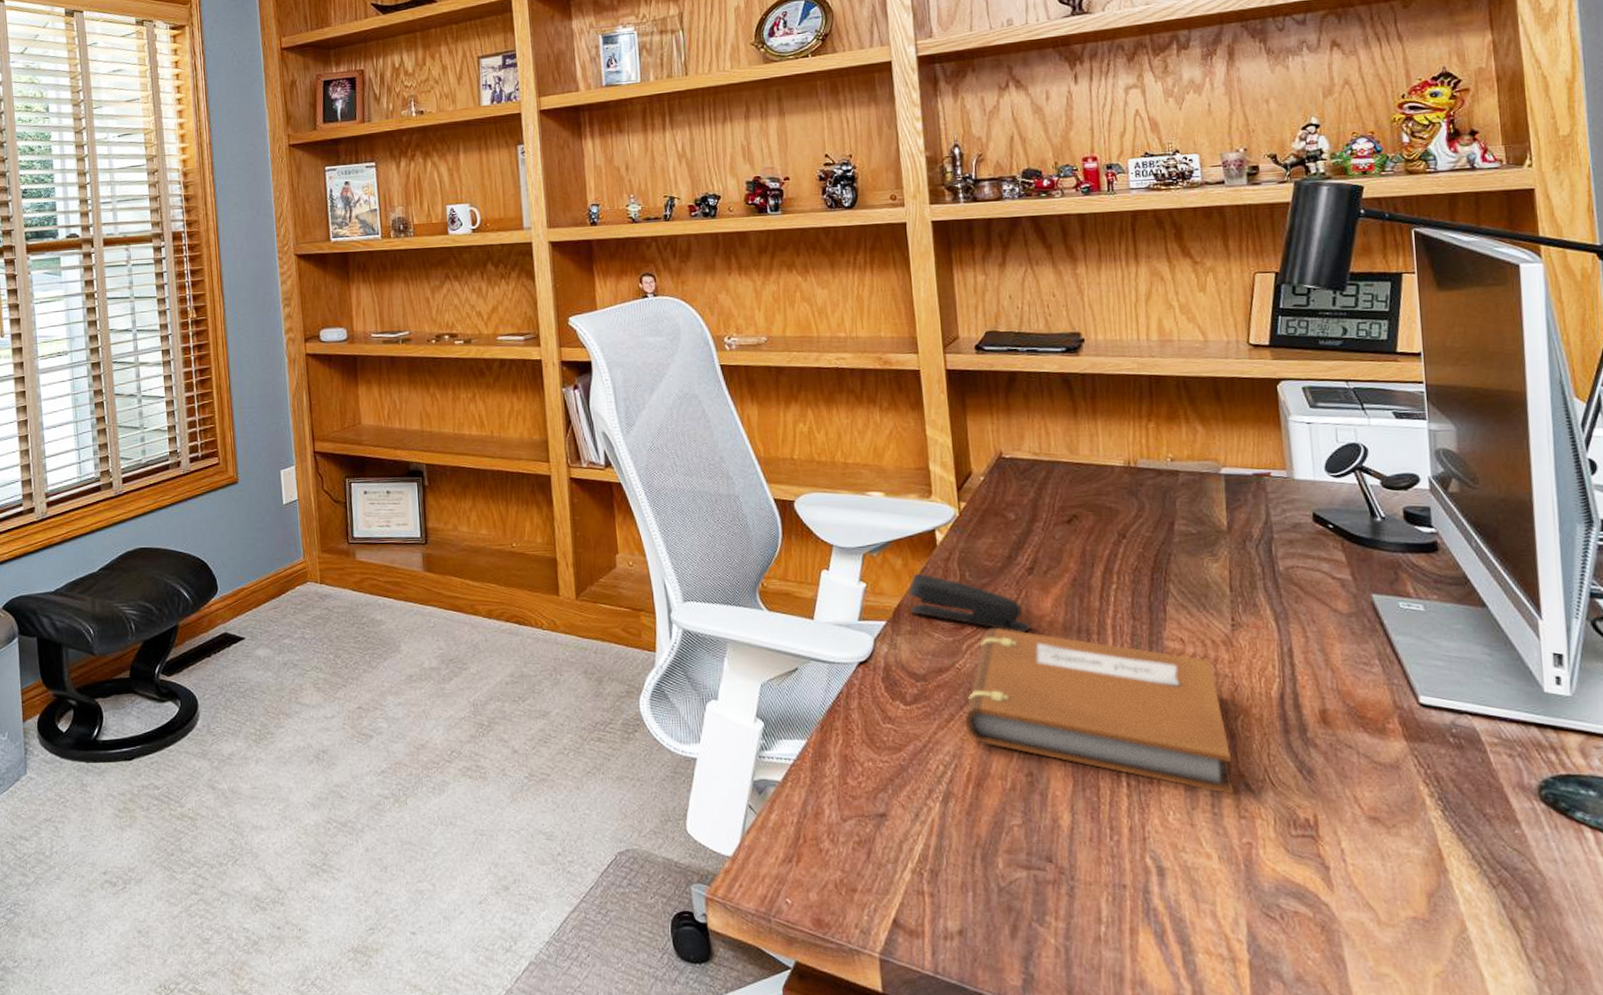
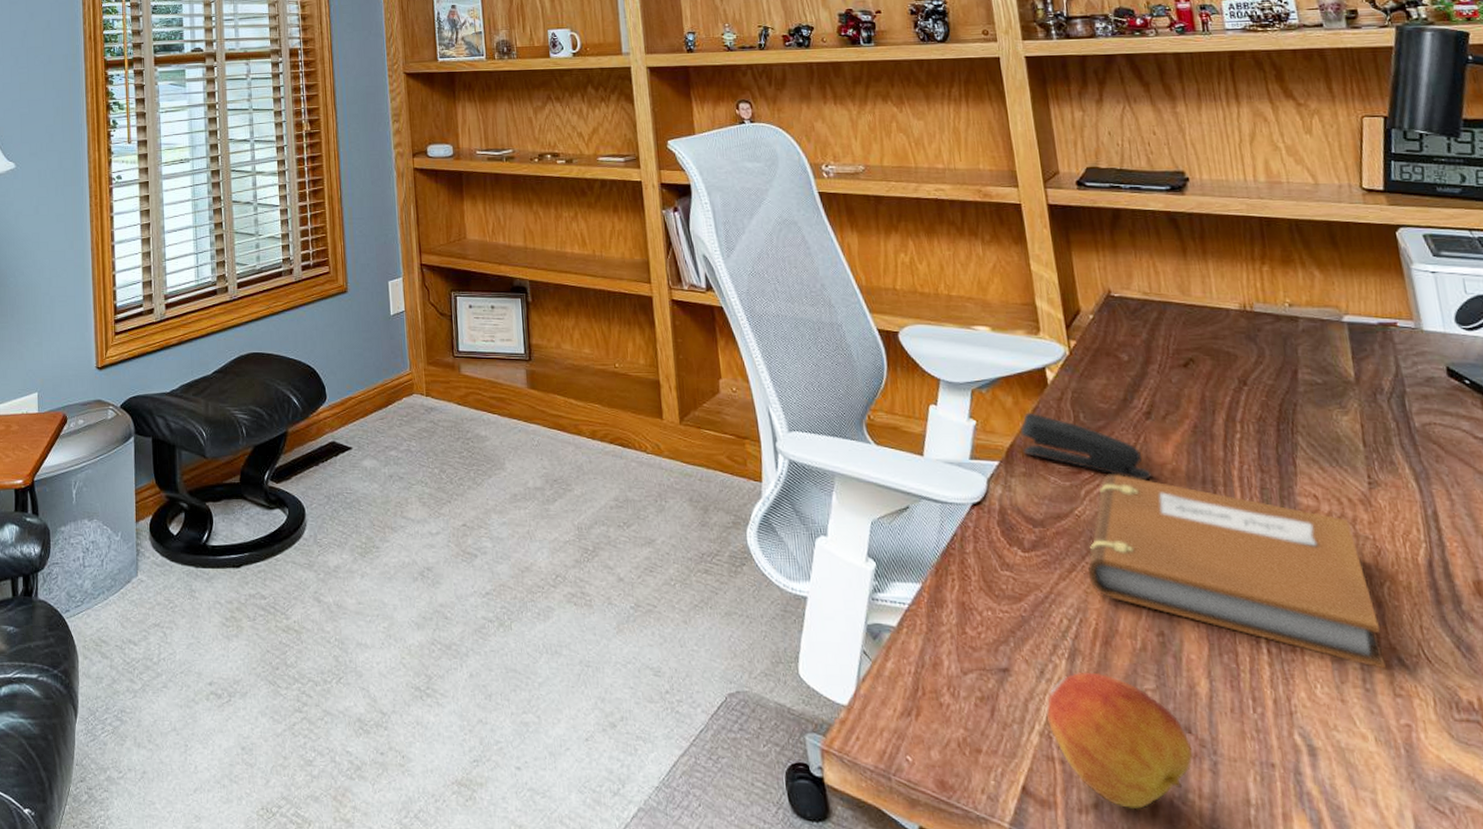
fruit: none [919,813,1053,933] -> present [1046,673,1194,809]

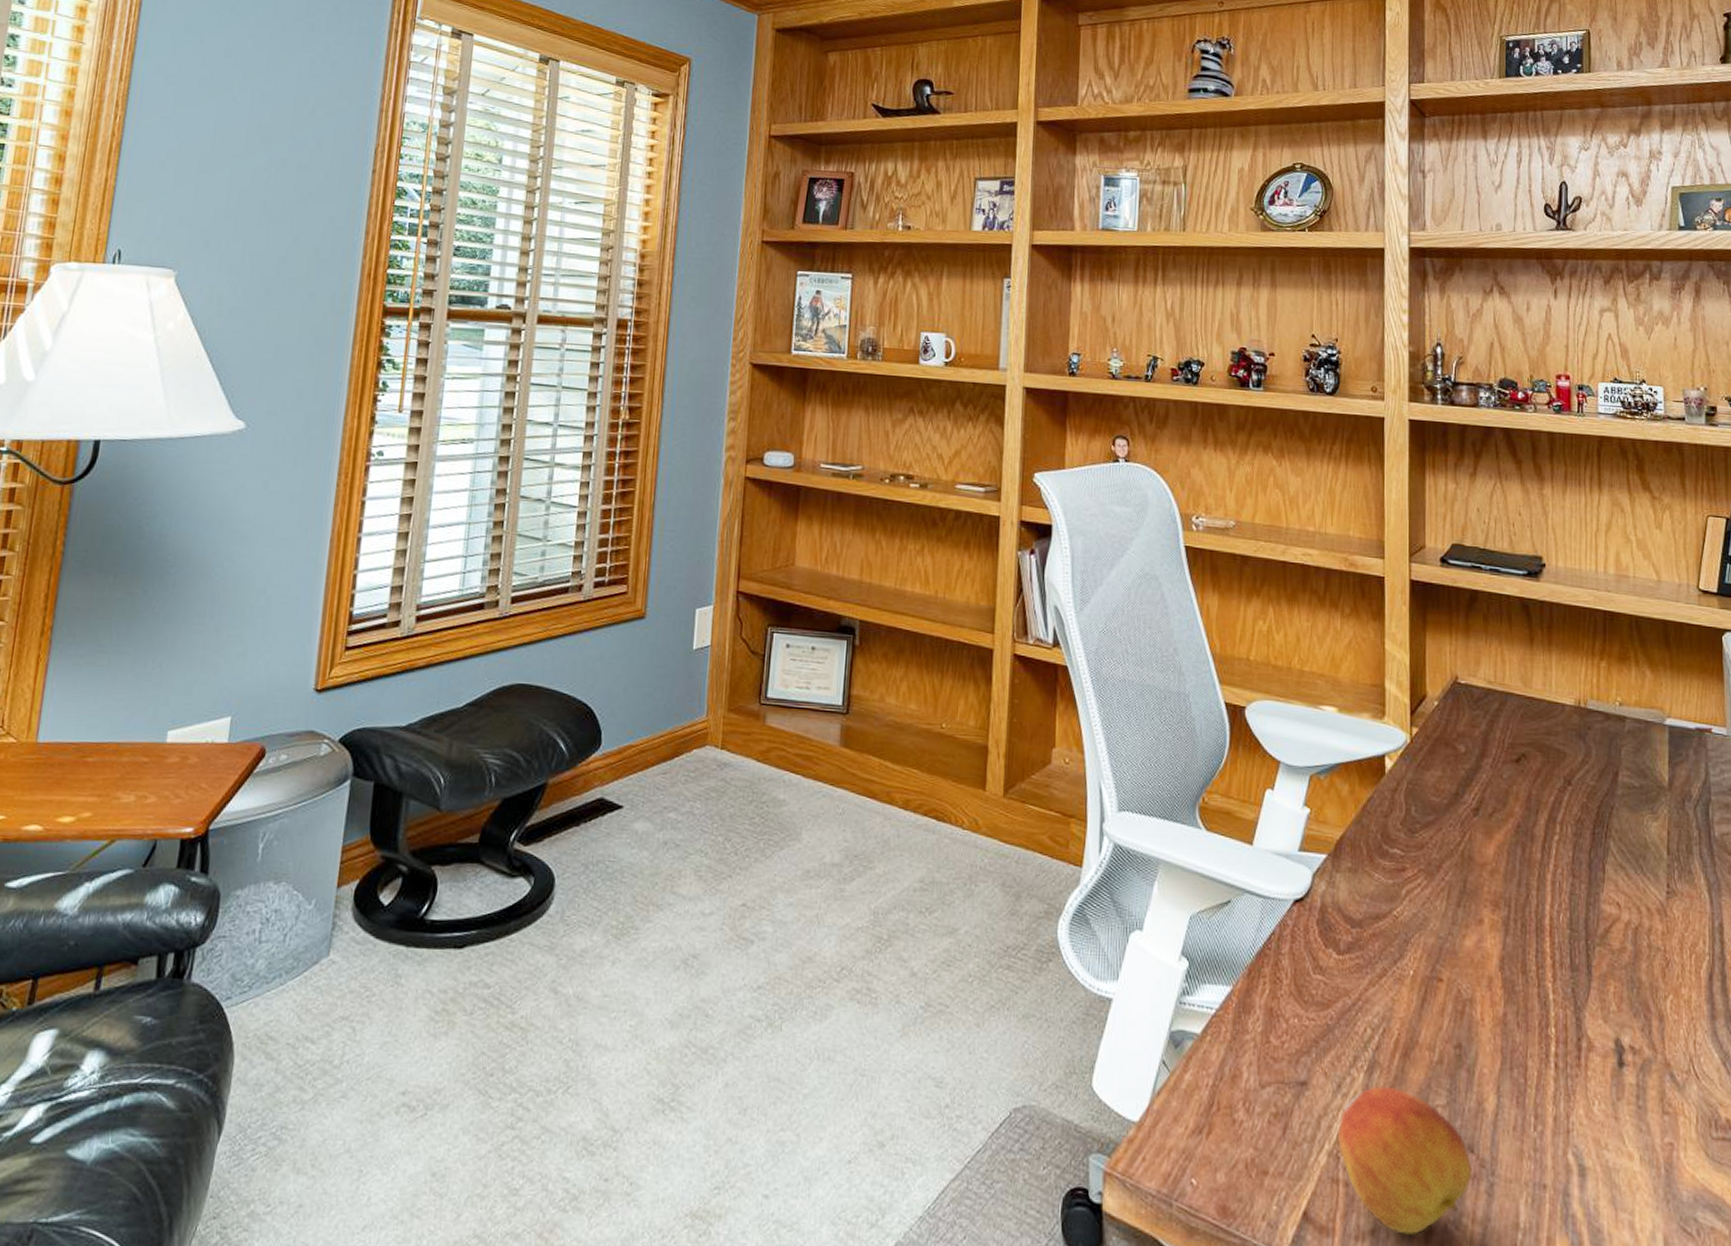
stapler: present [1021,412,1152,479] -> none [1352,803,1472,880]
notebook: present [1088,474,1386,671] -> none [1399,872,1659,1087]

